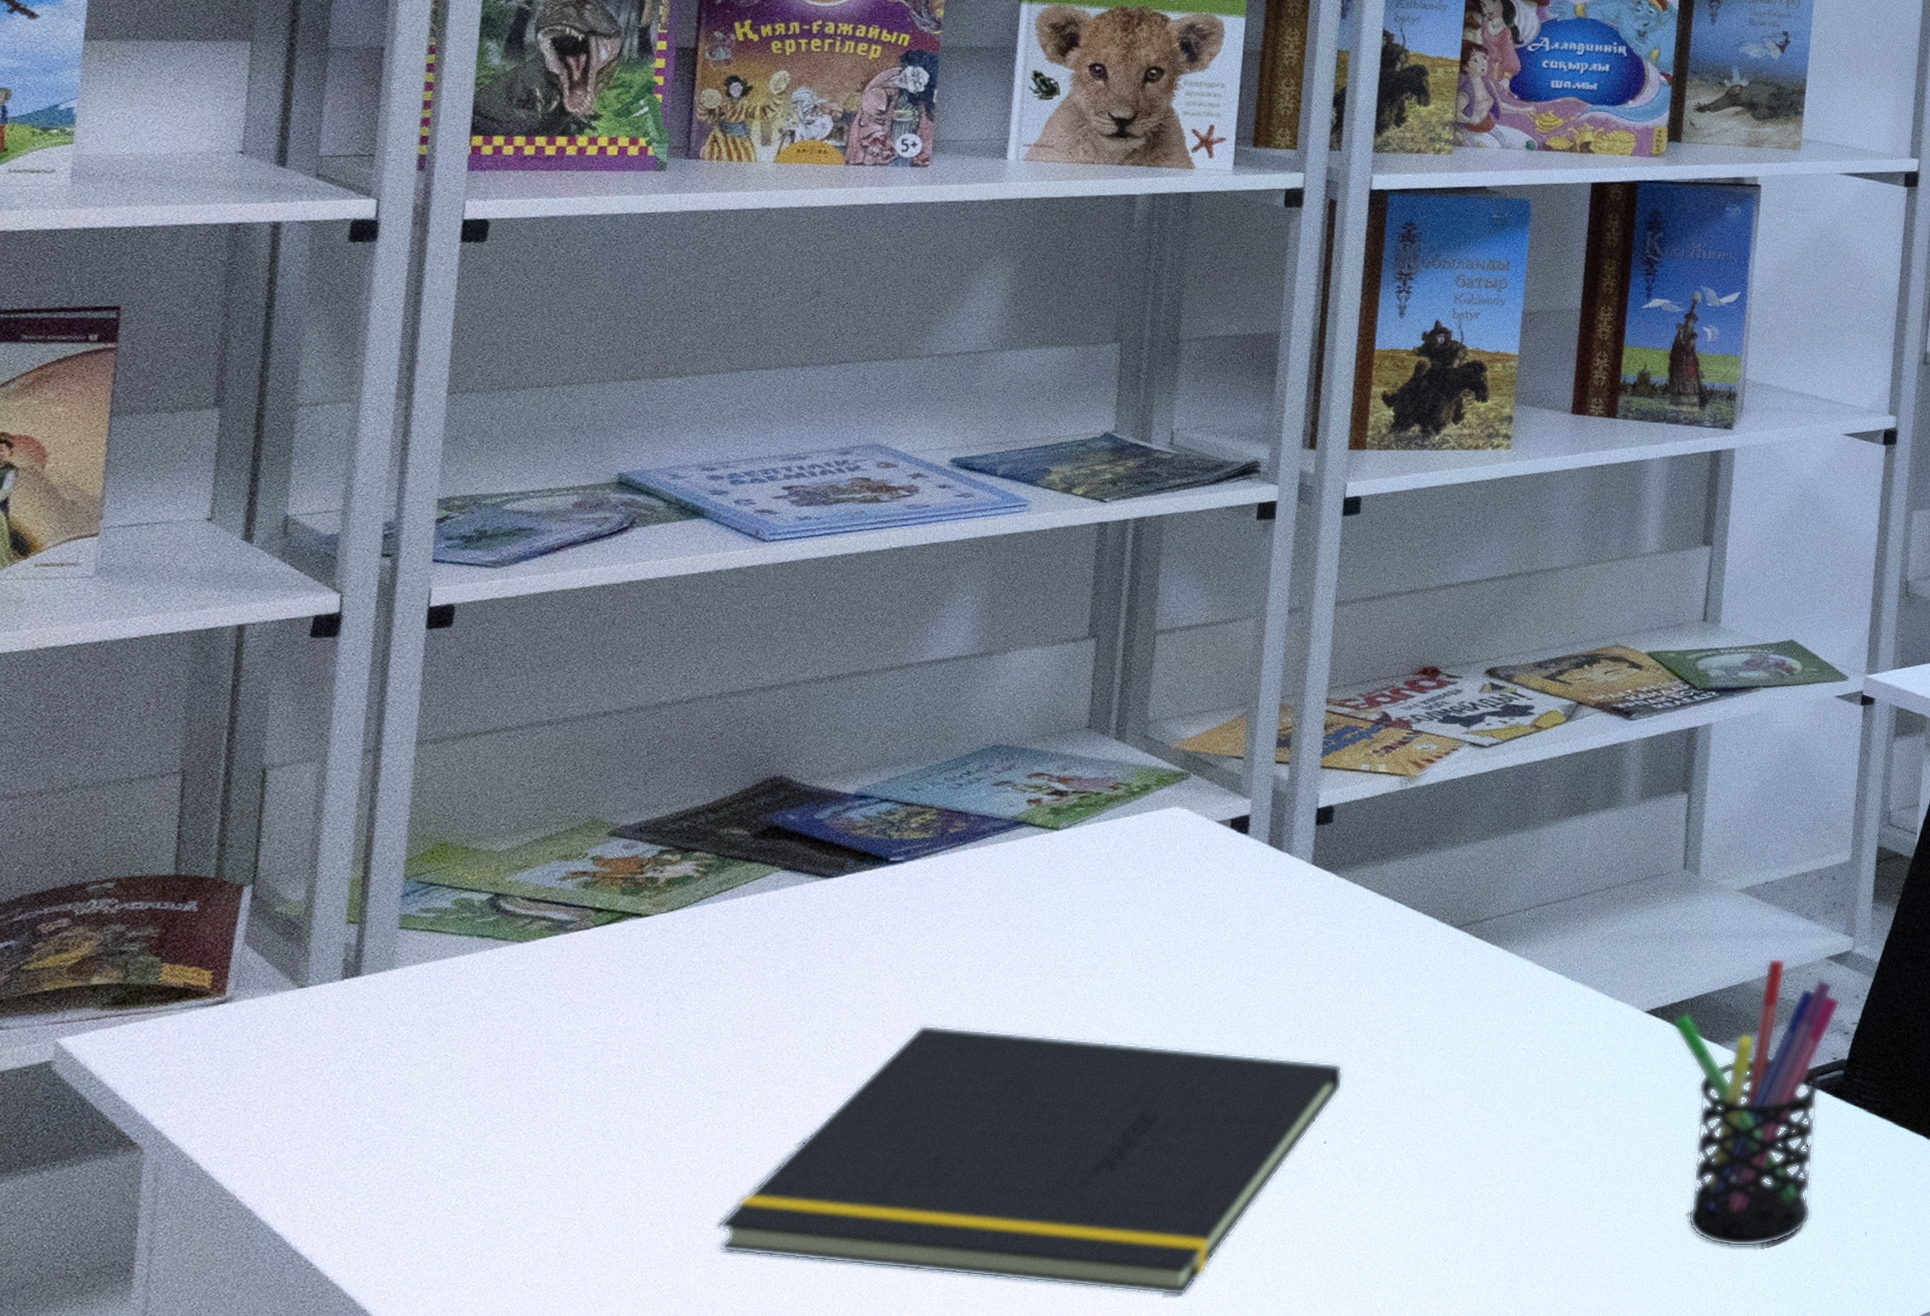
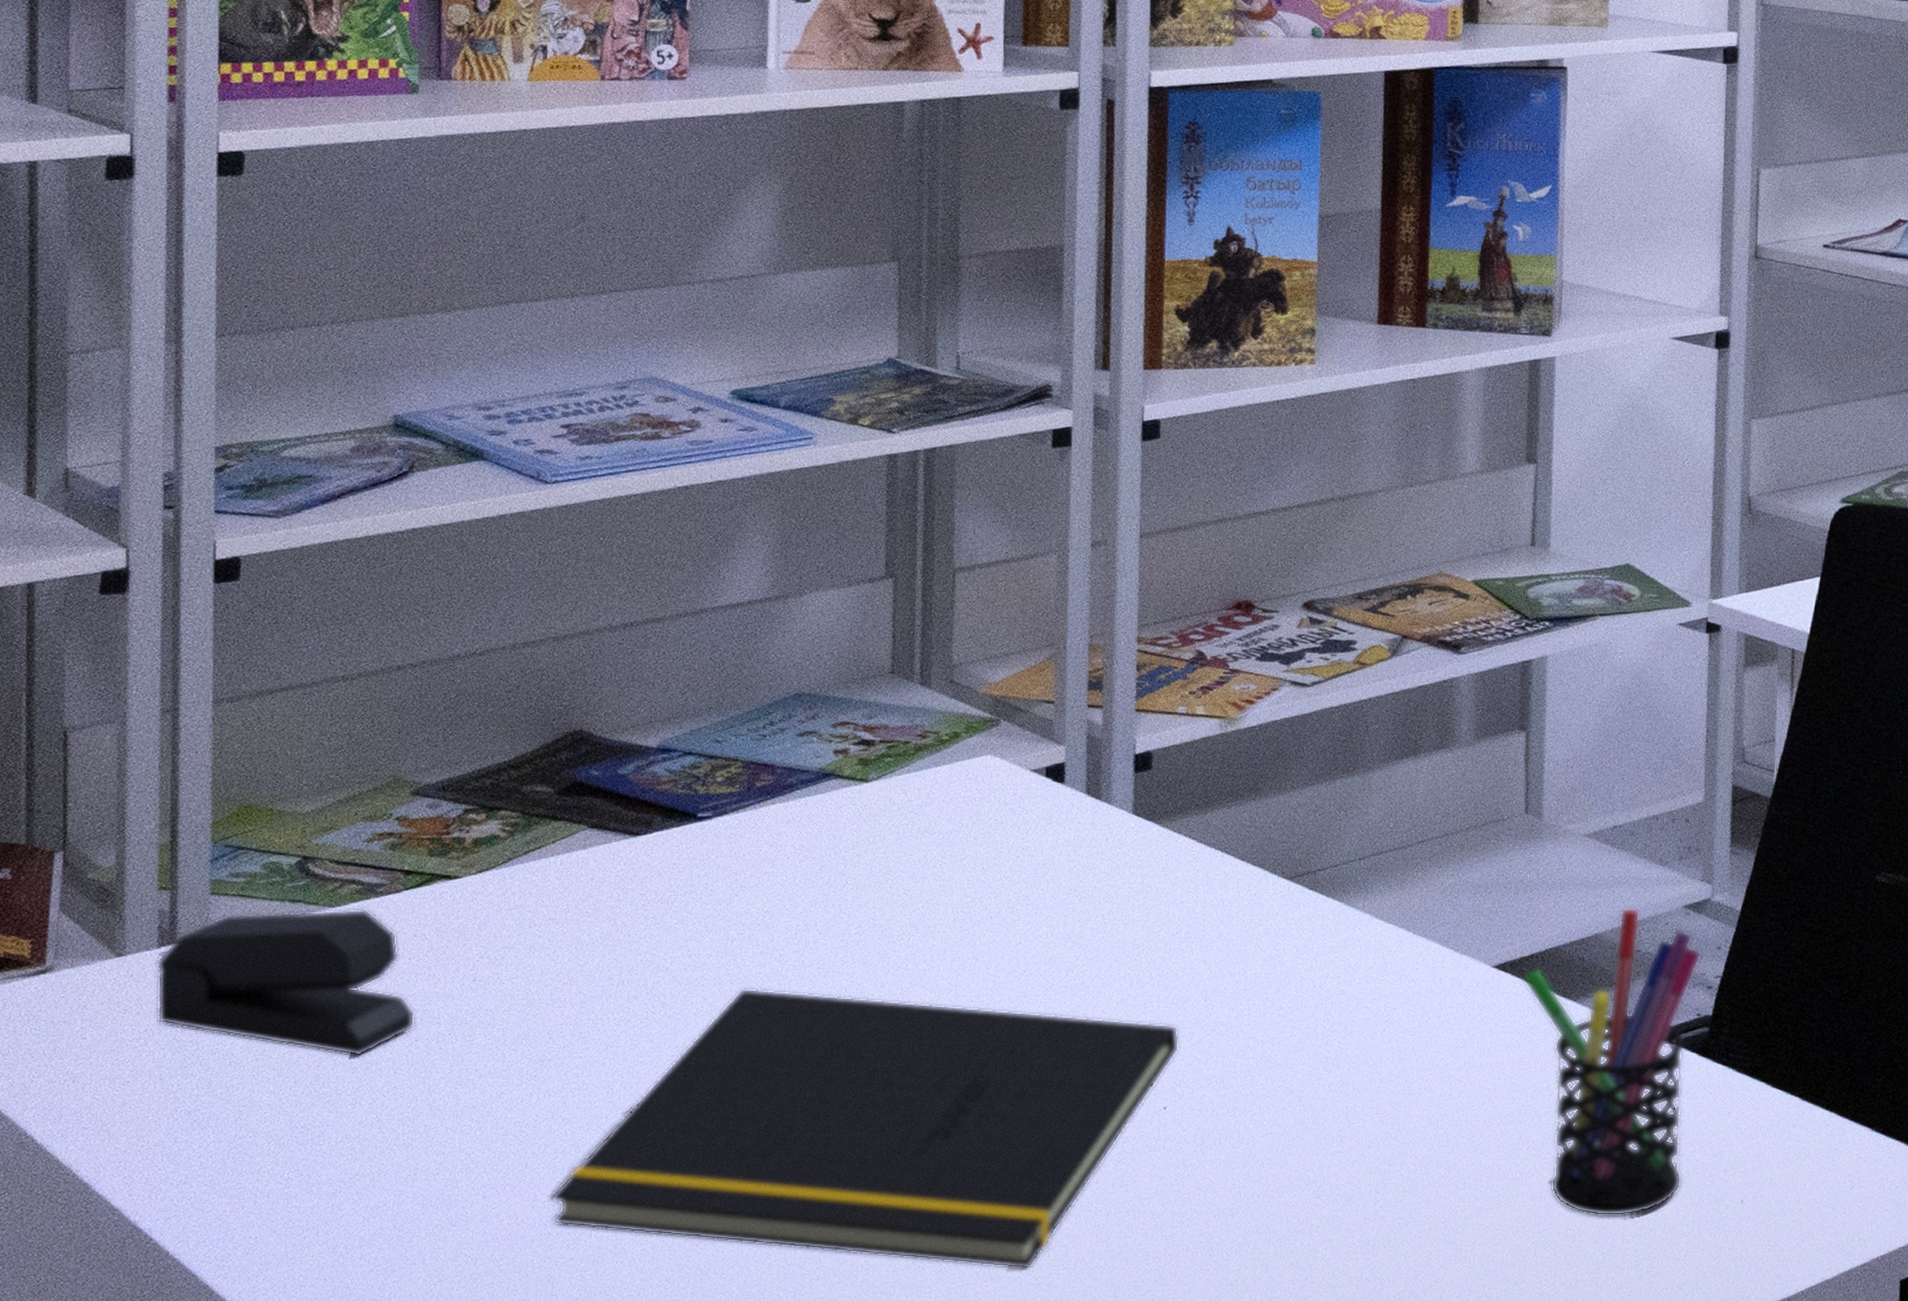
stapler: none [335,944,596,1087] -> present [156,909,415,1056]

